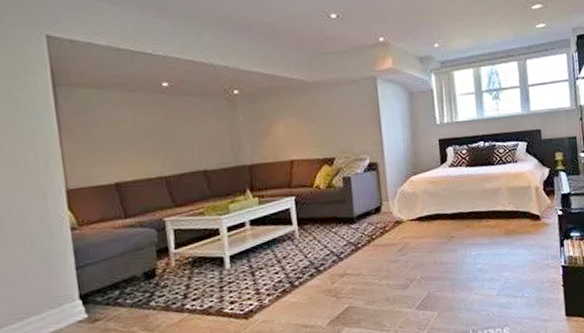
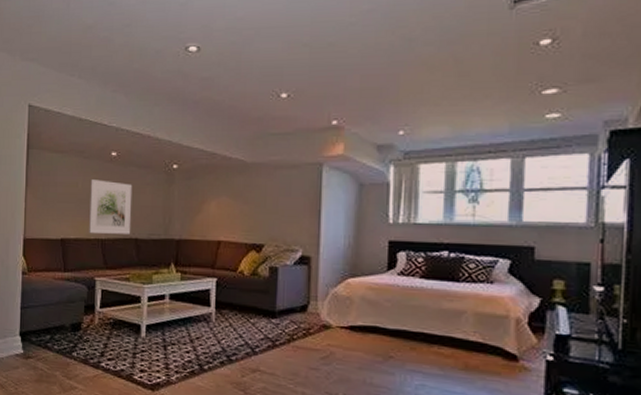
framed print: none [141,113,197,173] -> present [89,179,133,234]

